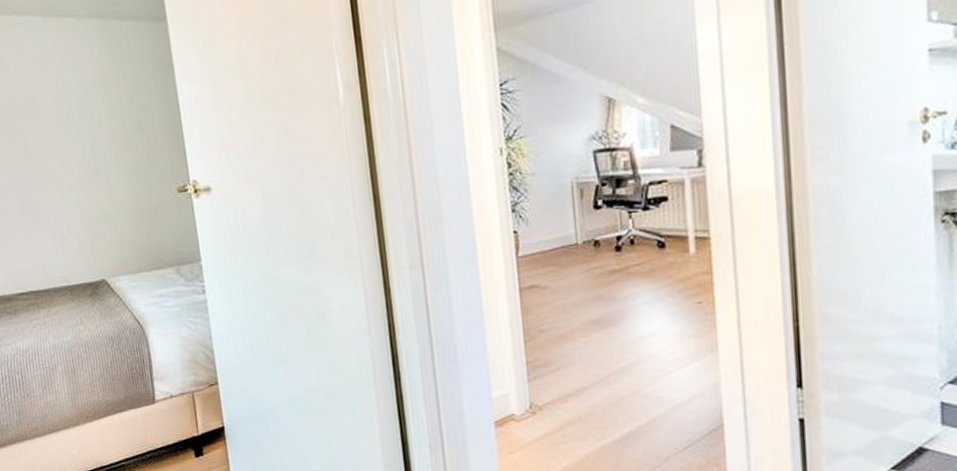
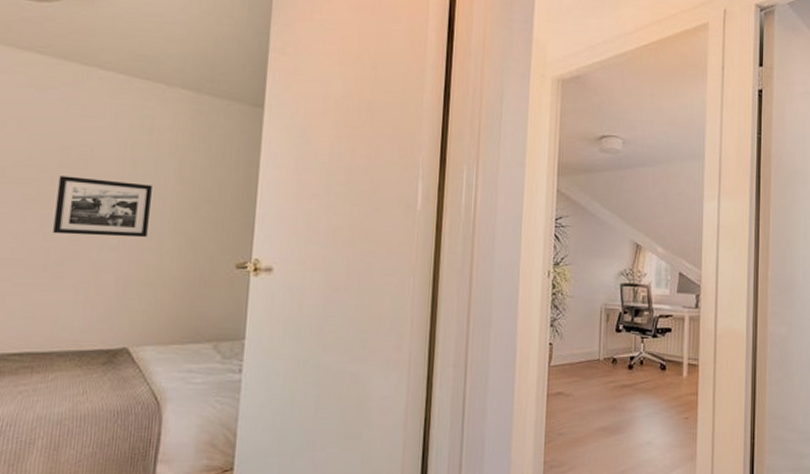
picture frame: none [13,122,96,183] -> present [53,176,152,238]

